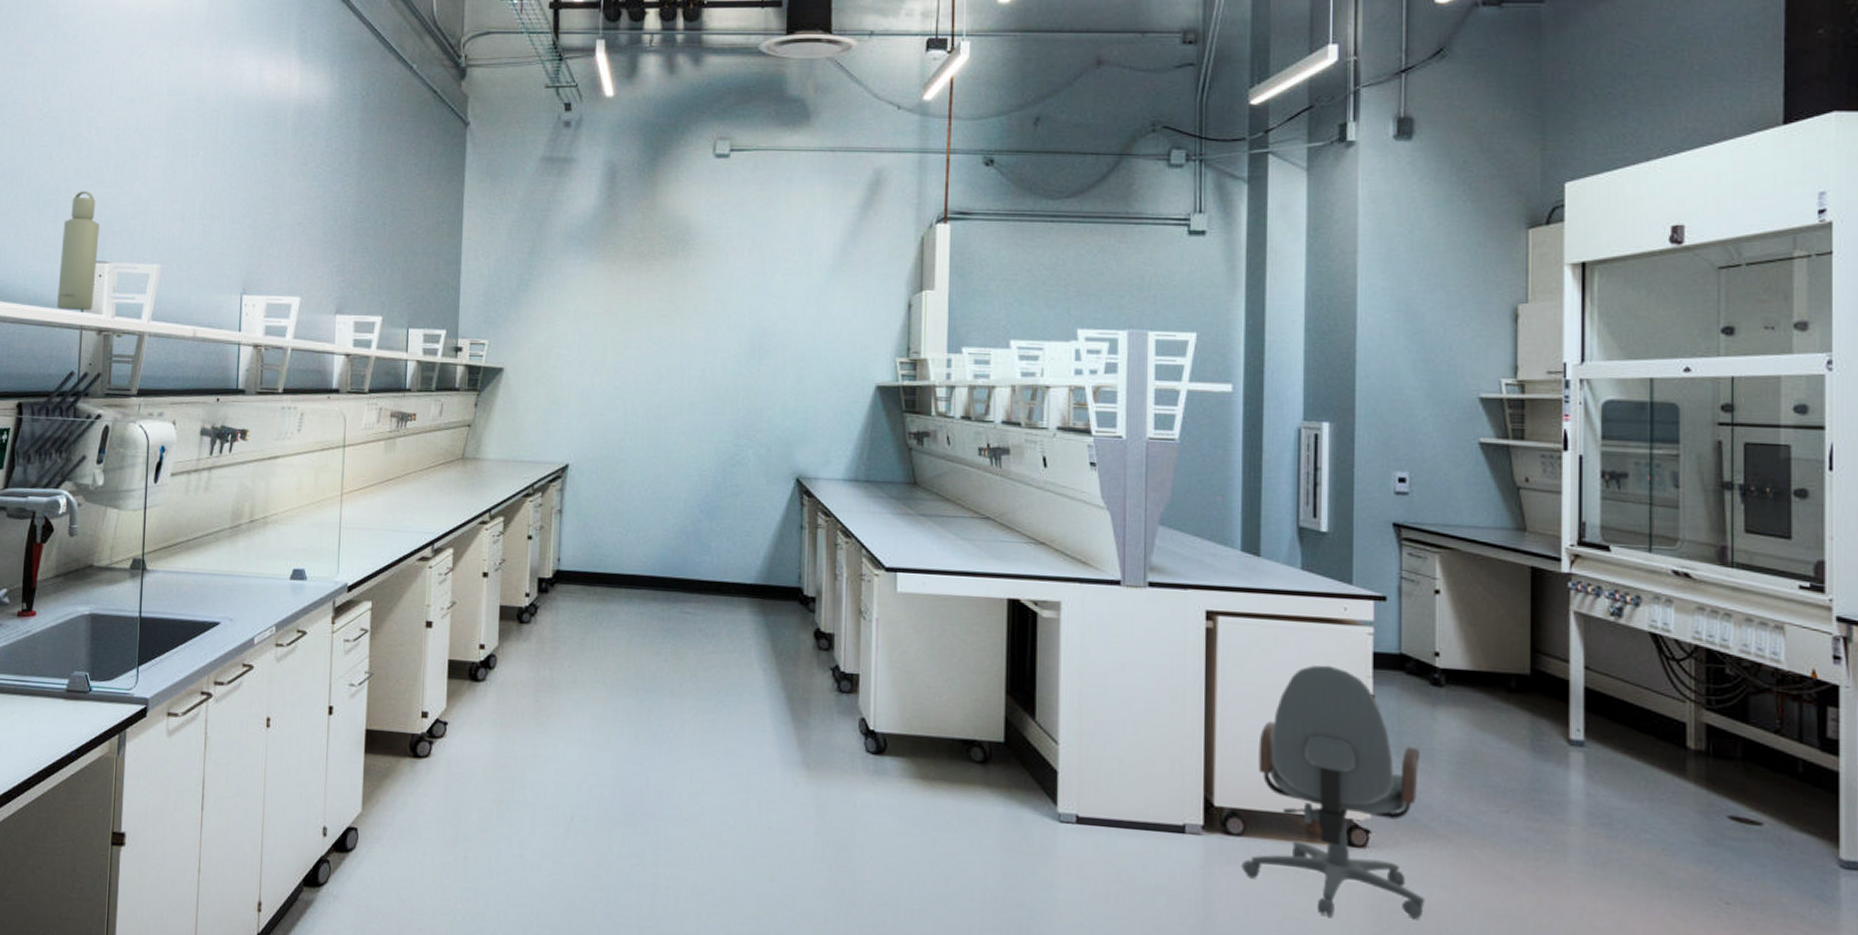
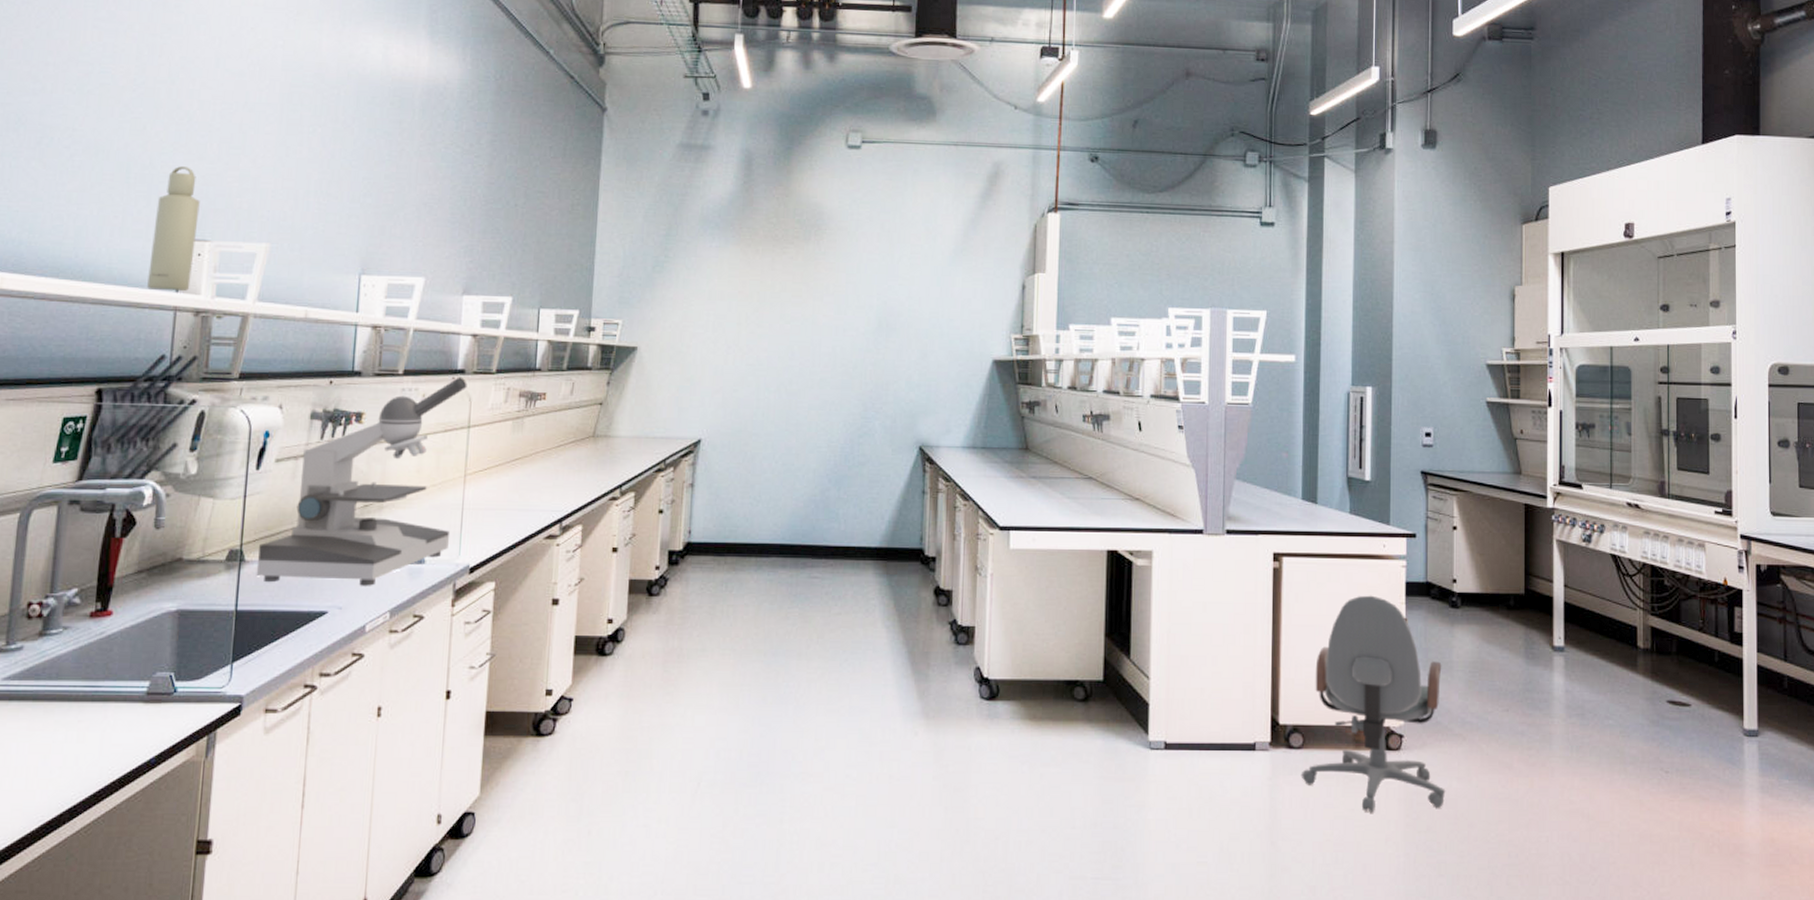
microscope: none [156,396,342,600] -> present [256,377,467,586]

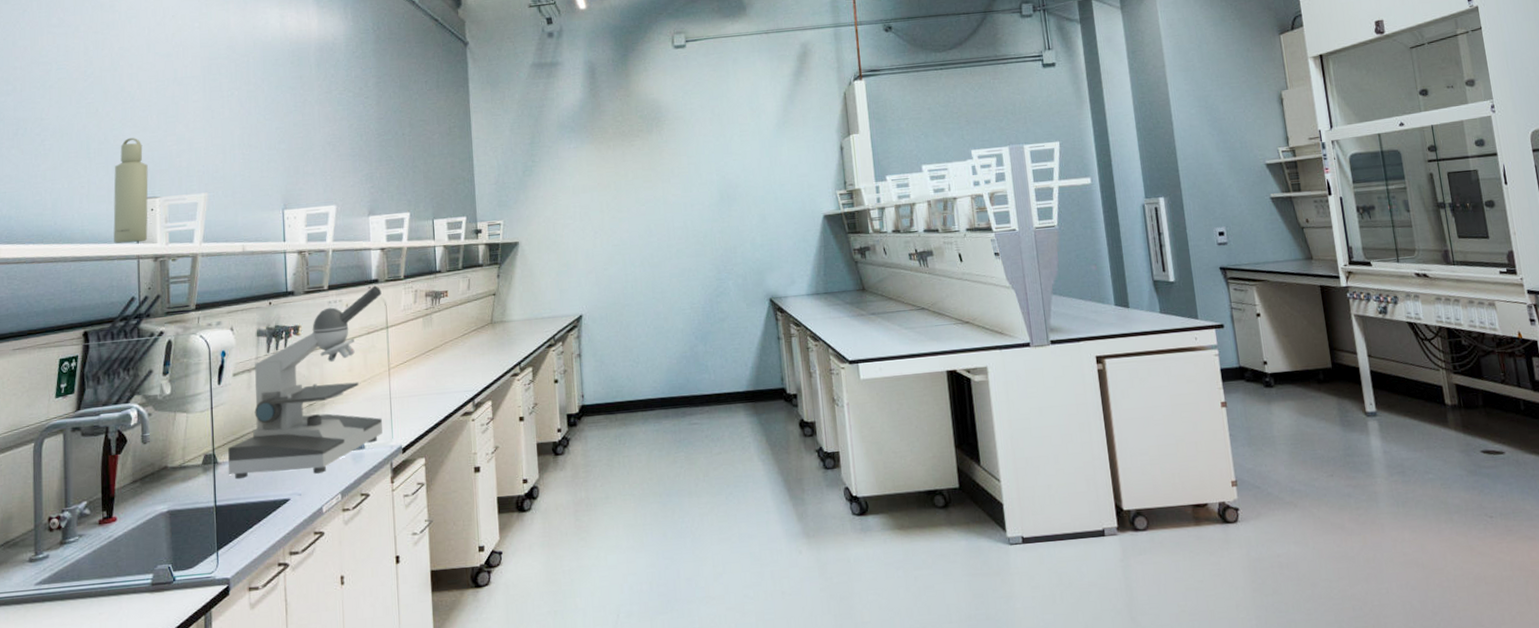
office chair: present [1301,595,1446,813] -> none [1148,384,1286,582]

